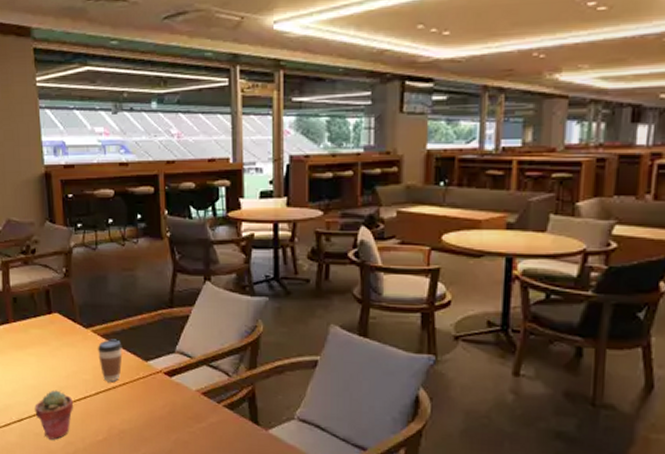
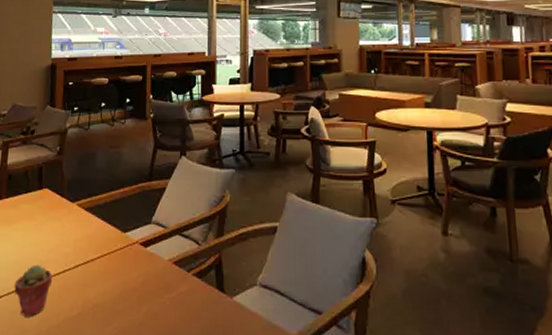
coffee cup: present [98,339,123,382] -> none [81,212,104,254]

